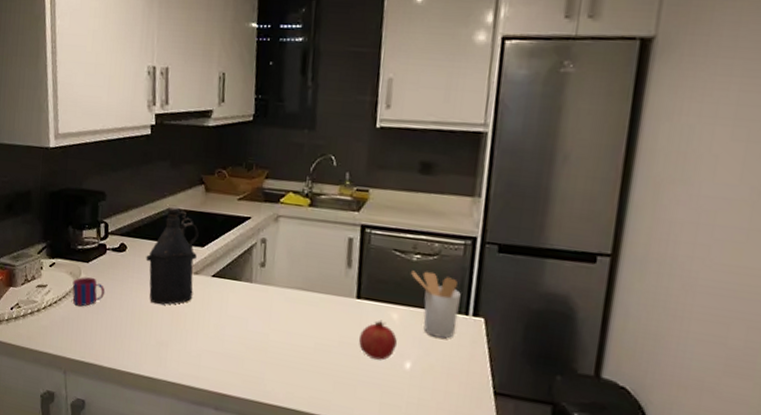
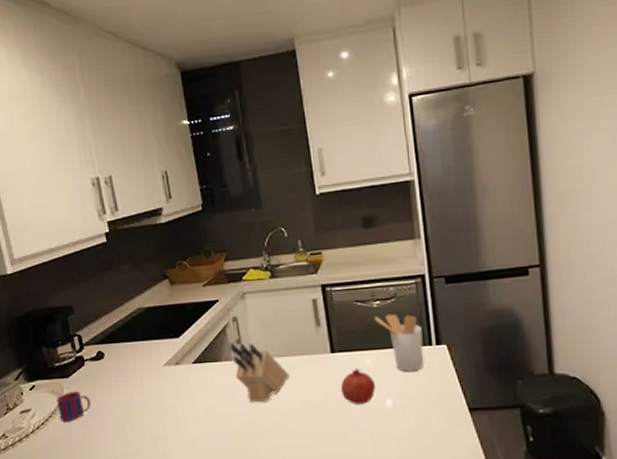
bottle: present [146,206,199,305] -> none [125,305,178,403]
knife block: none [252,264,308,334] -> present [229,342,289,403]

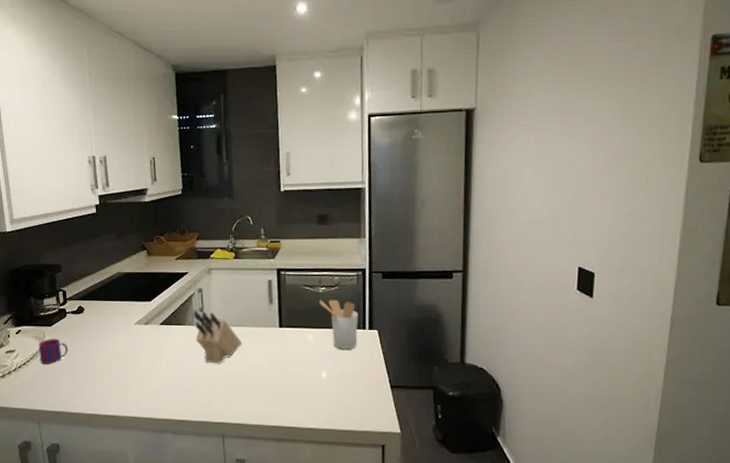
fruit: present [340,367,376,405] -> none [284,342,315,374]

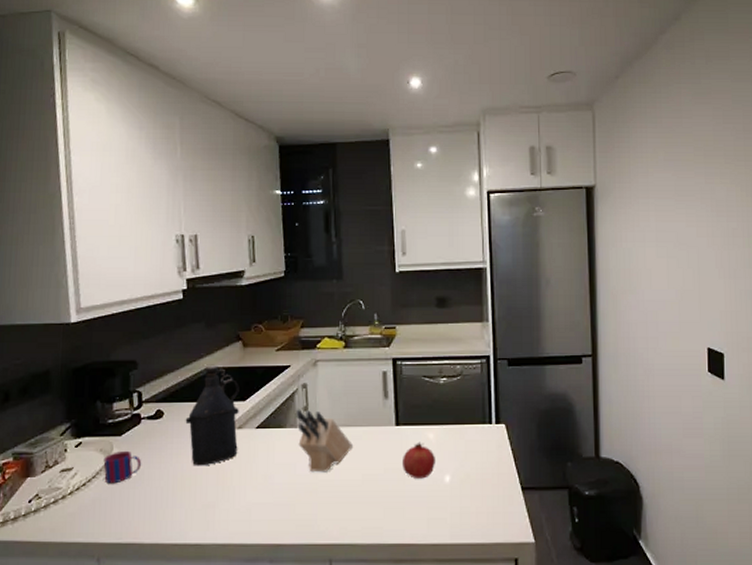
bottle: none [102,271,145,354] -> present [185,366,240,466]
fruit: none [284,342,315,374] -> present [401,441,436,479]
utensil holder: present [320,299,358,350] -> none [441,391,483,448]

